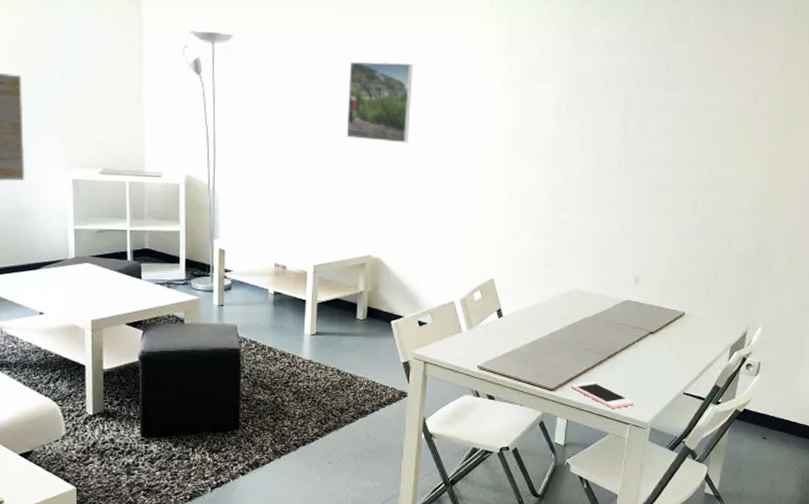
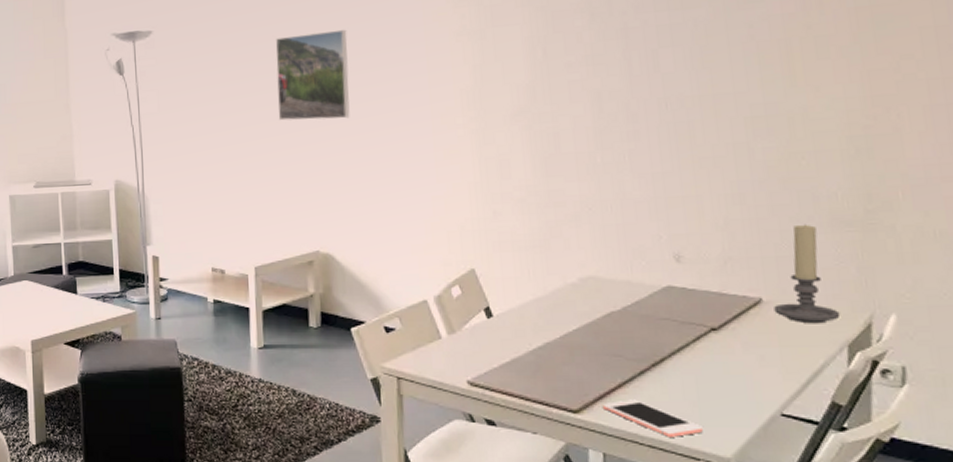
candle holder: none [691,261,730,332] -> present [774,224,841,324]

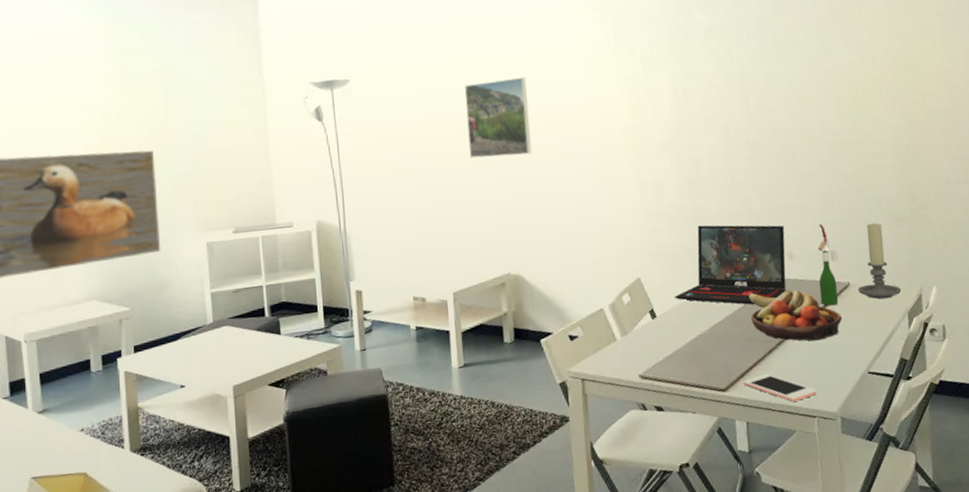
laptop: none [517,212,672,314] -> present [675,225,786,305]
fruit bowl: none [615,299,749,367] -> present [748,289,843,341]
wine bottle: none [713,220,747,326] -> present [817,223,838,307]

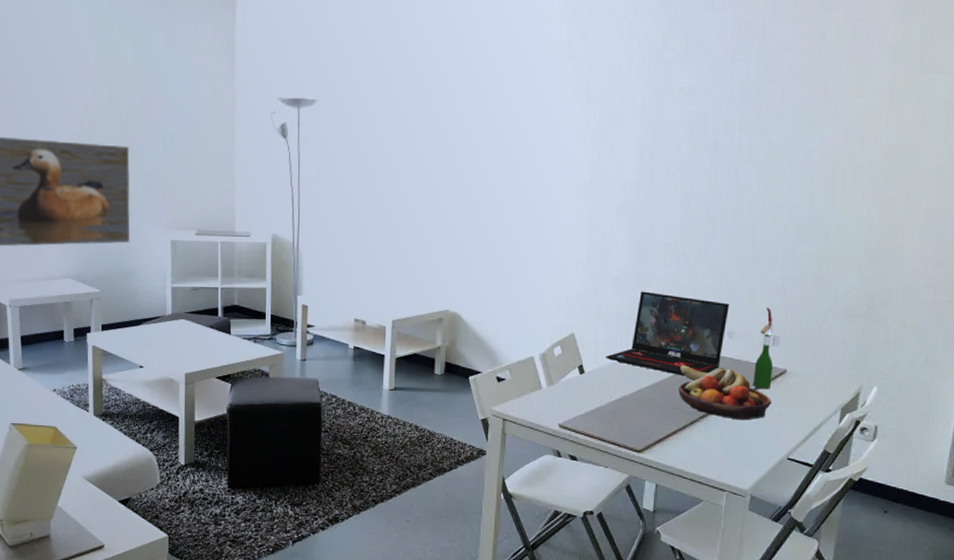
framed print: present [464,77,532,159] -> none [424,118,490,197]
cell phone: present [744,374,817,402] -> none [660,443,732,473]
candle holder: present [858,222,902,299] -> none [794,314,840,391]

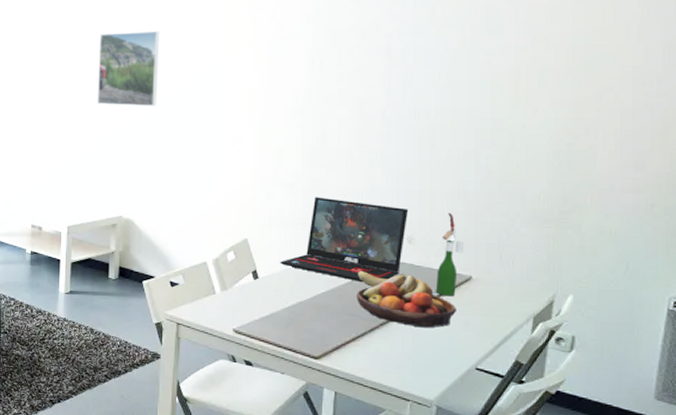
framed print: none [424,118,490,197] -> present [97,30,160,107]

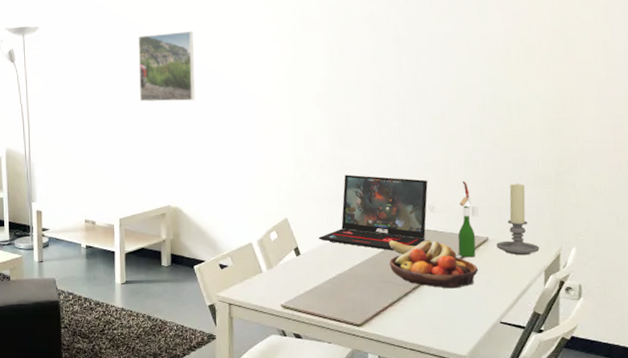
candle holder: none [480,219,531,299] -> present [496,183,540,256]

